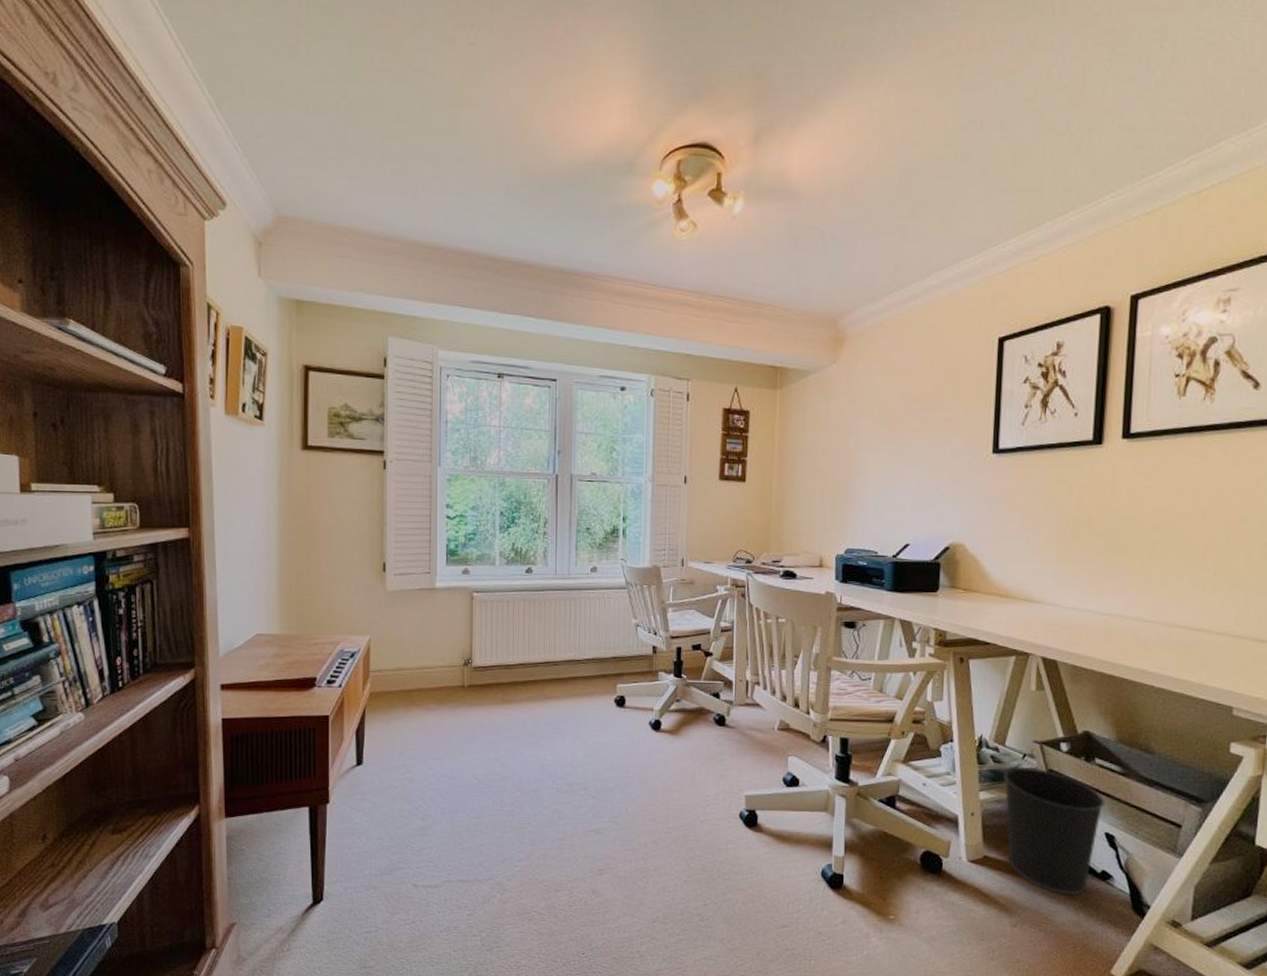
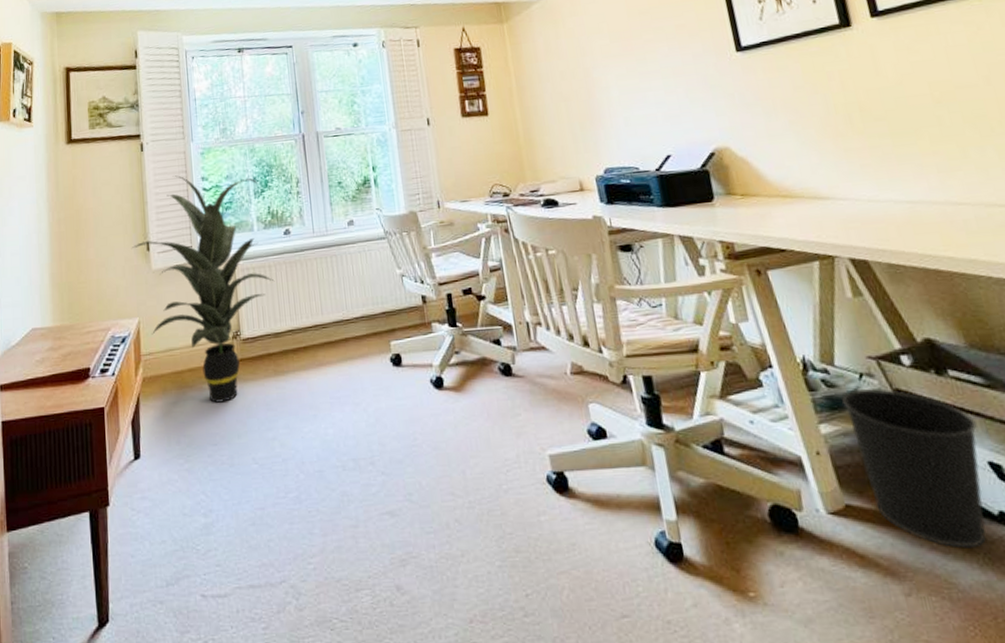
indoor plant: none [367,499,512,723] -> present [132,175,275,403]

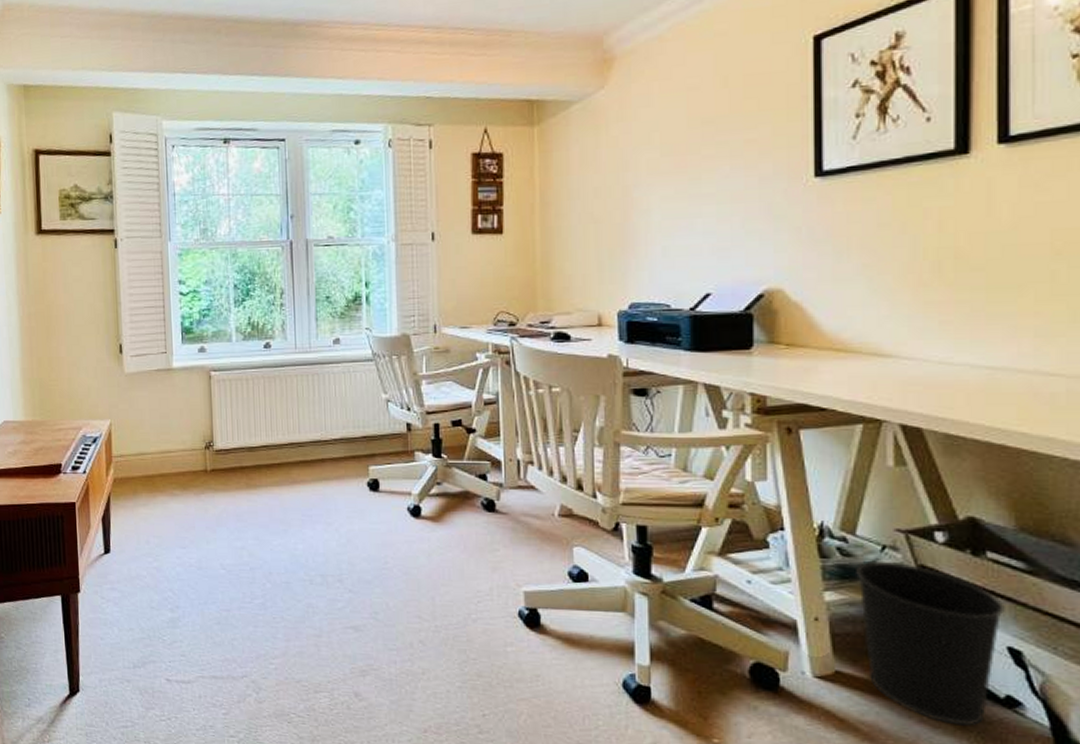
indoor plant: present [132,175,275,403] -> none [104,276,252,509]

